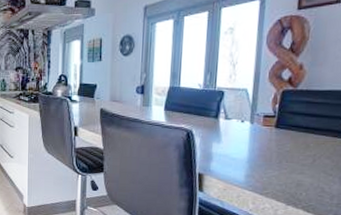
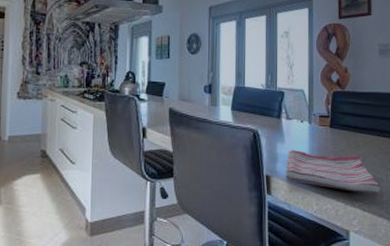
dish towel: none [219,150,331,198] -> present [285,150,380,196]

